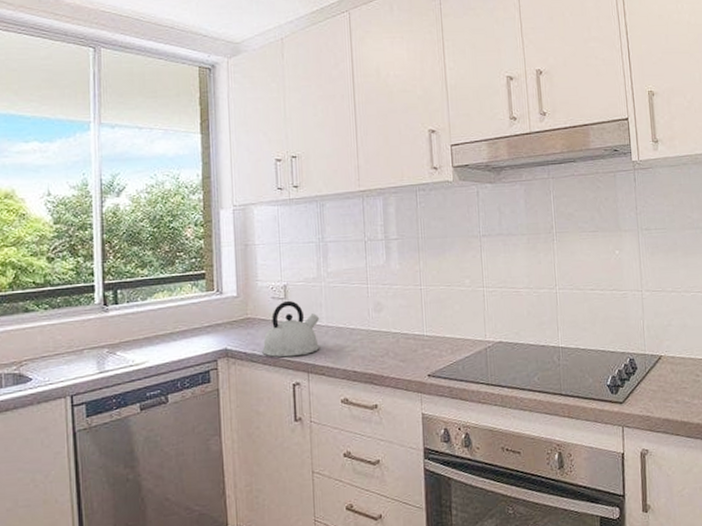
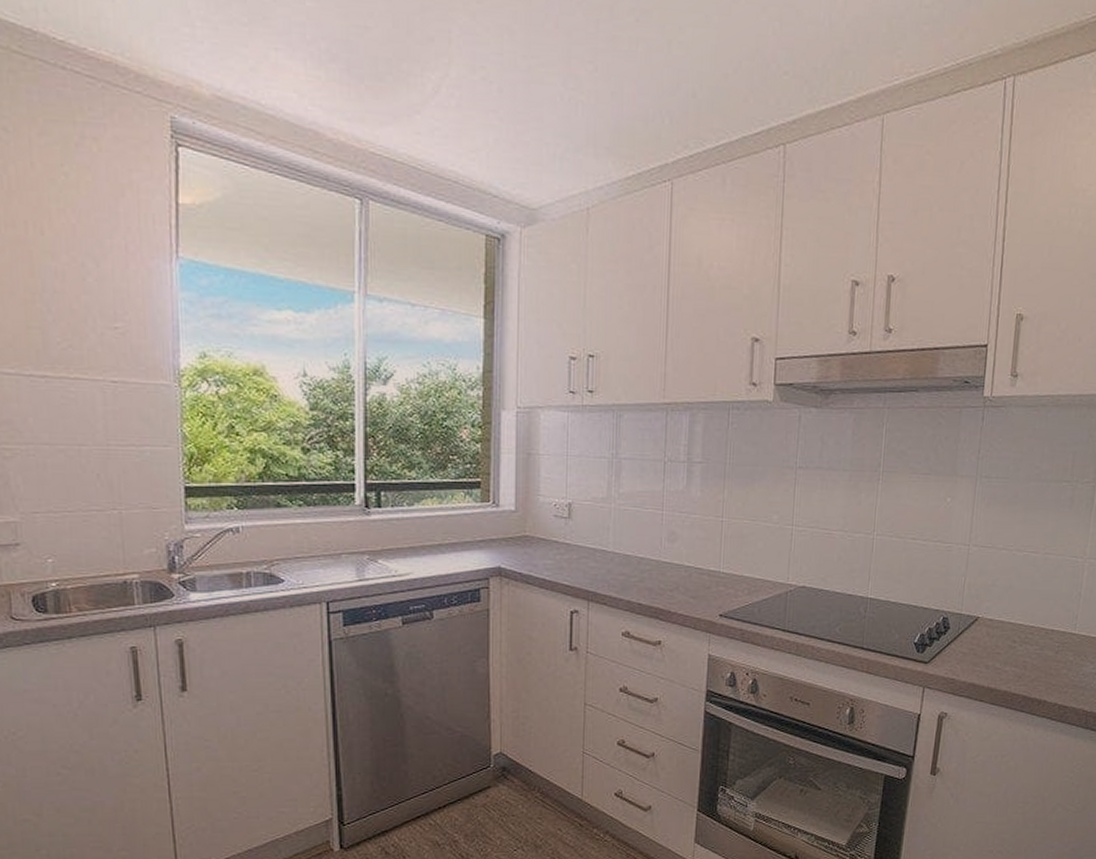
kettle: present [262,300,320,358] -> none [539,520,606,582]

